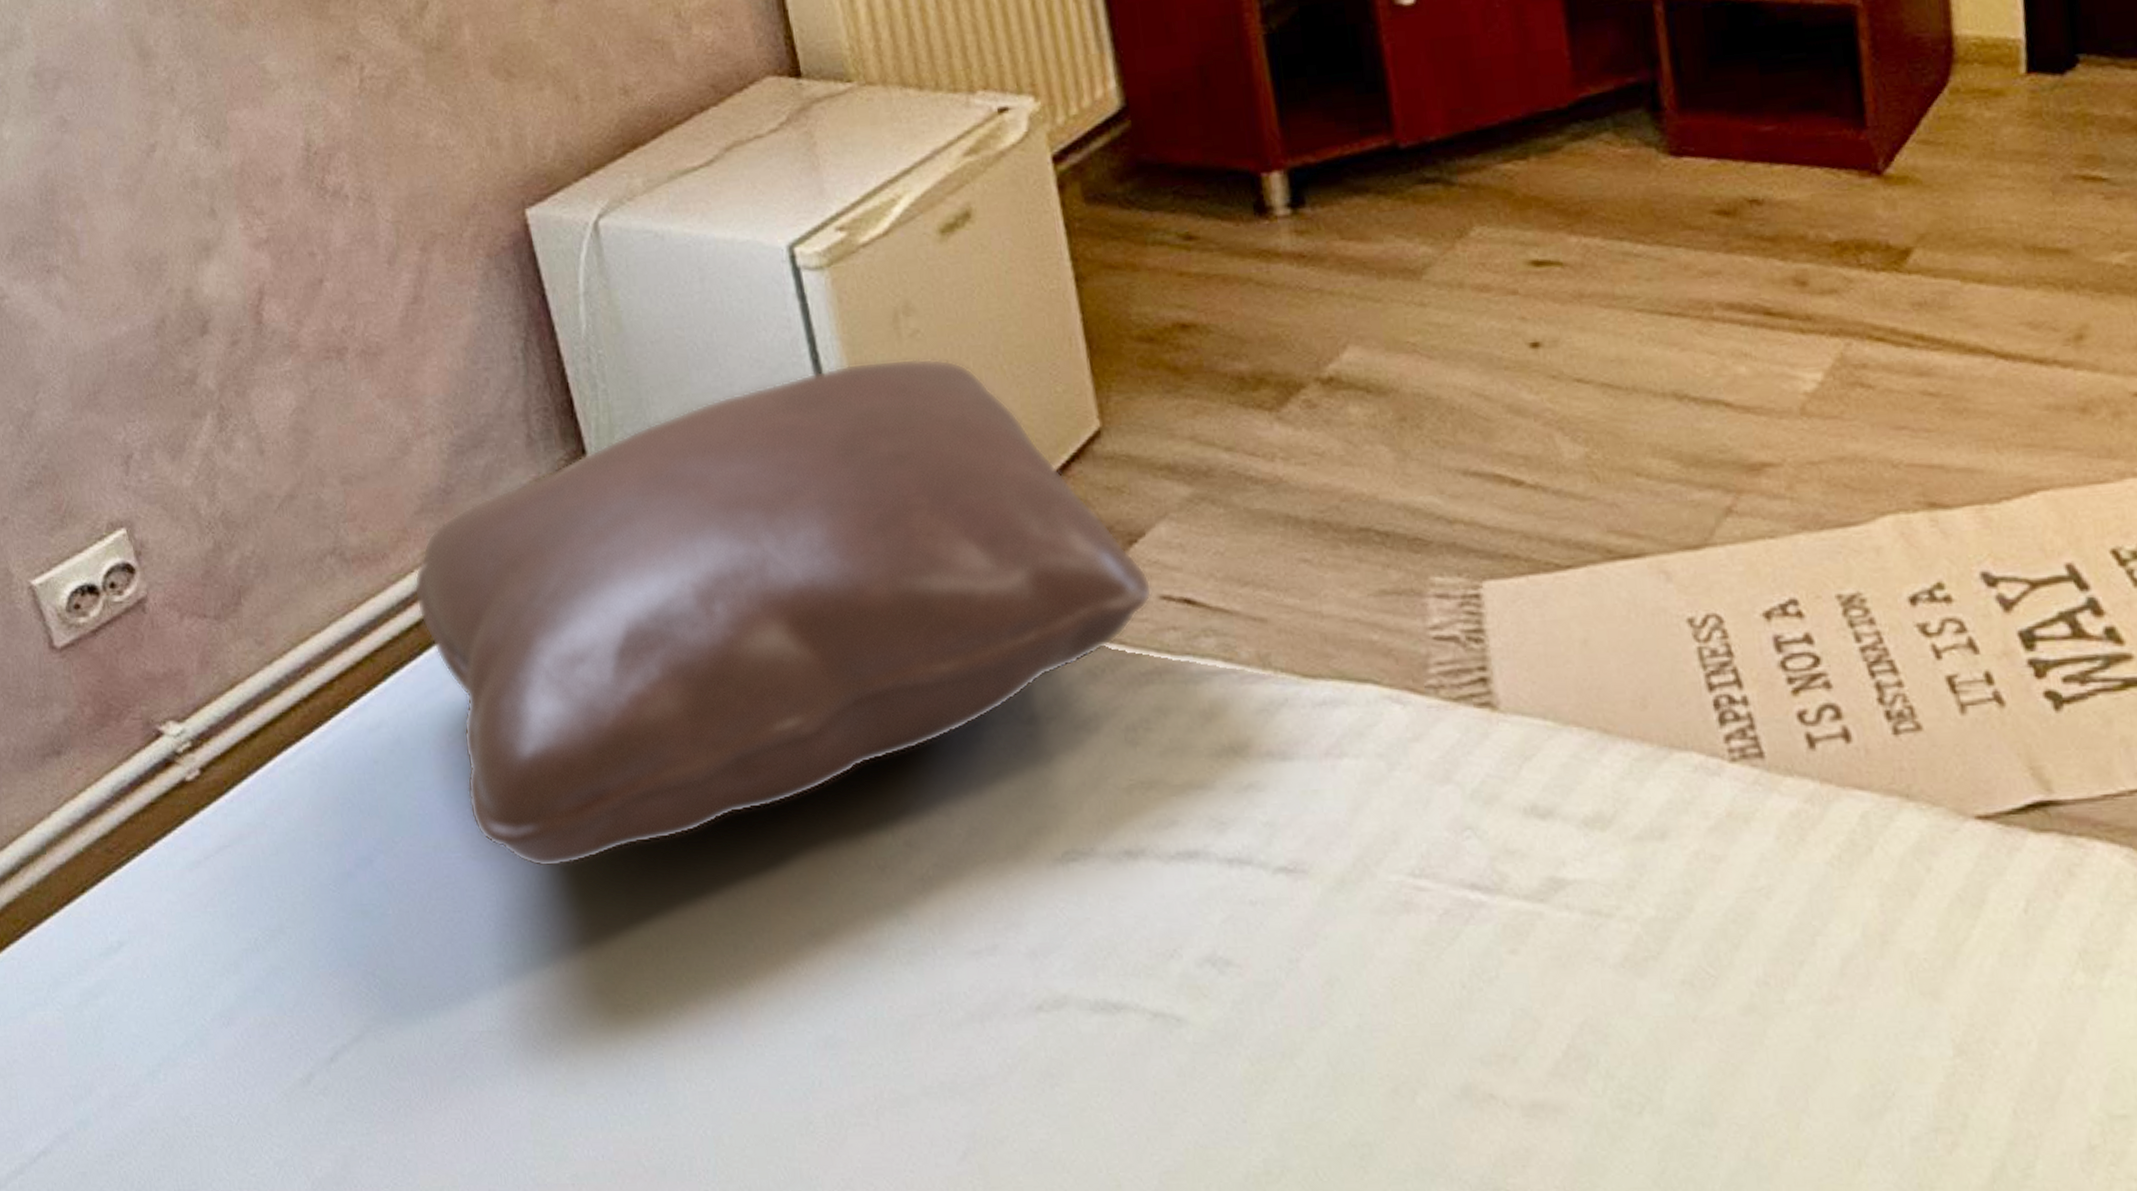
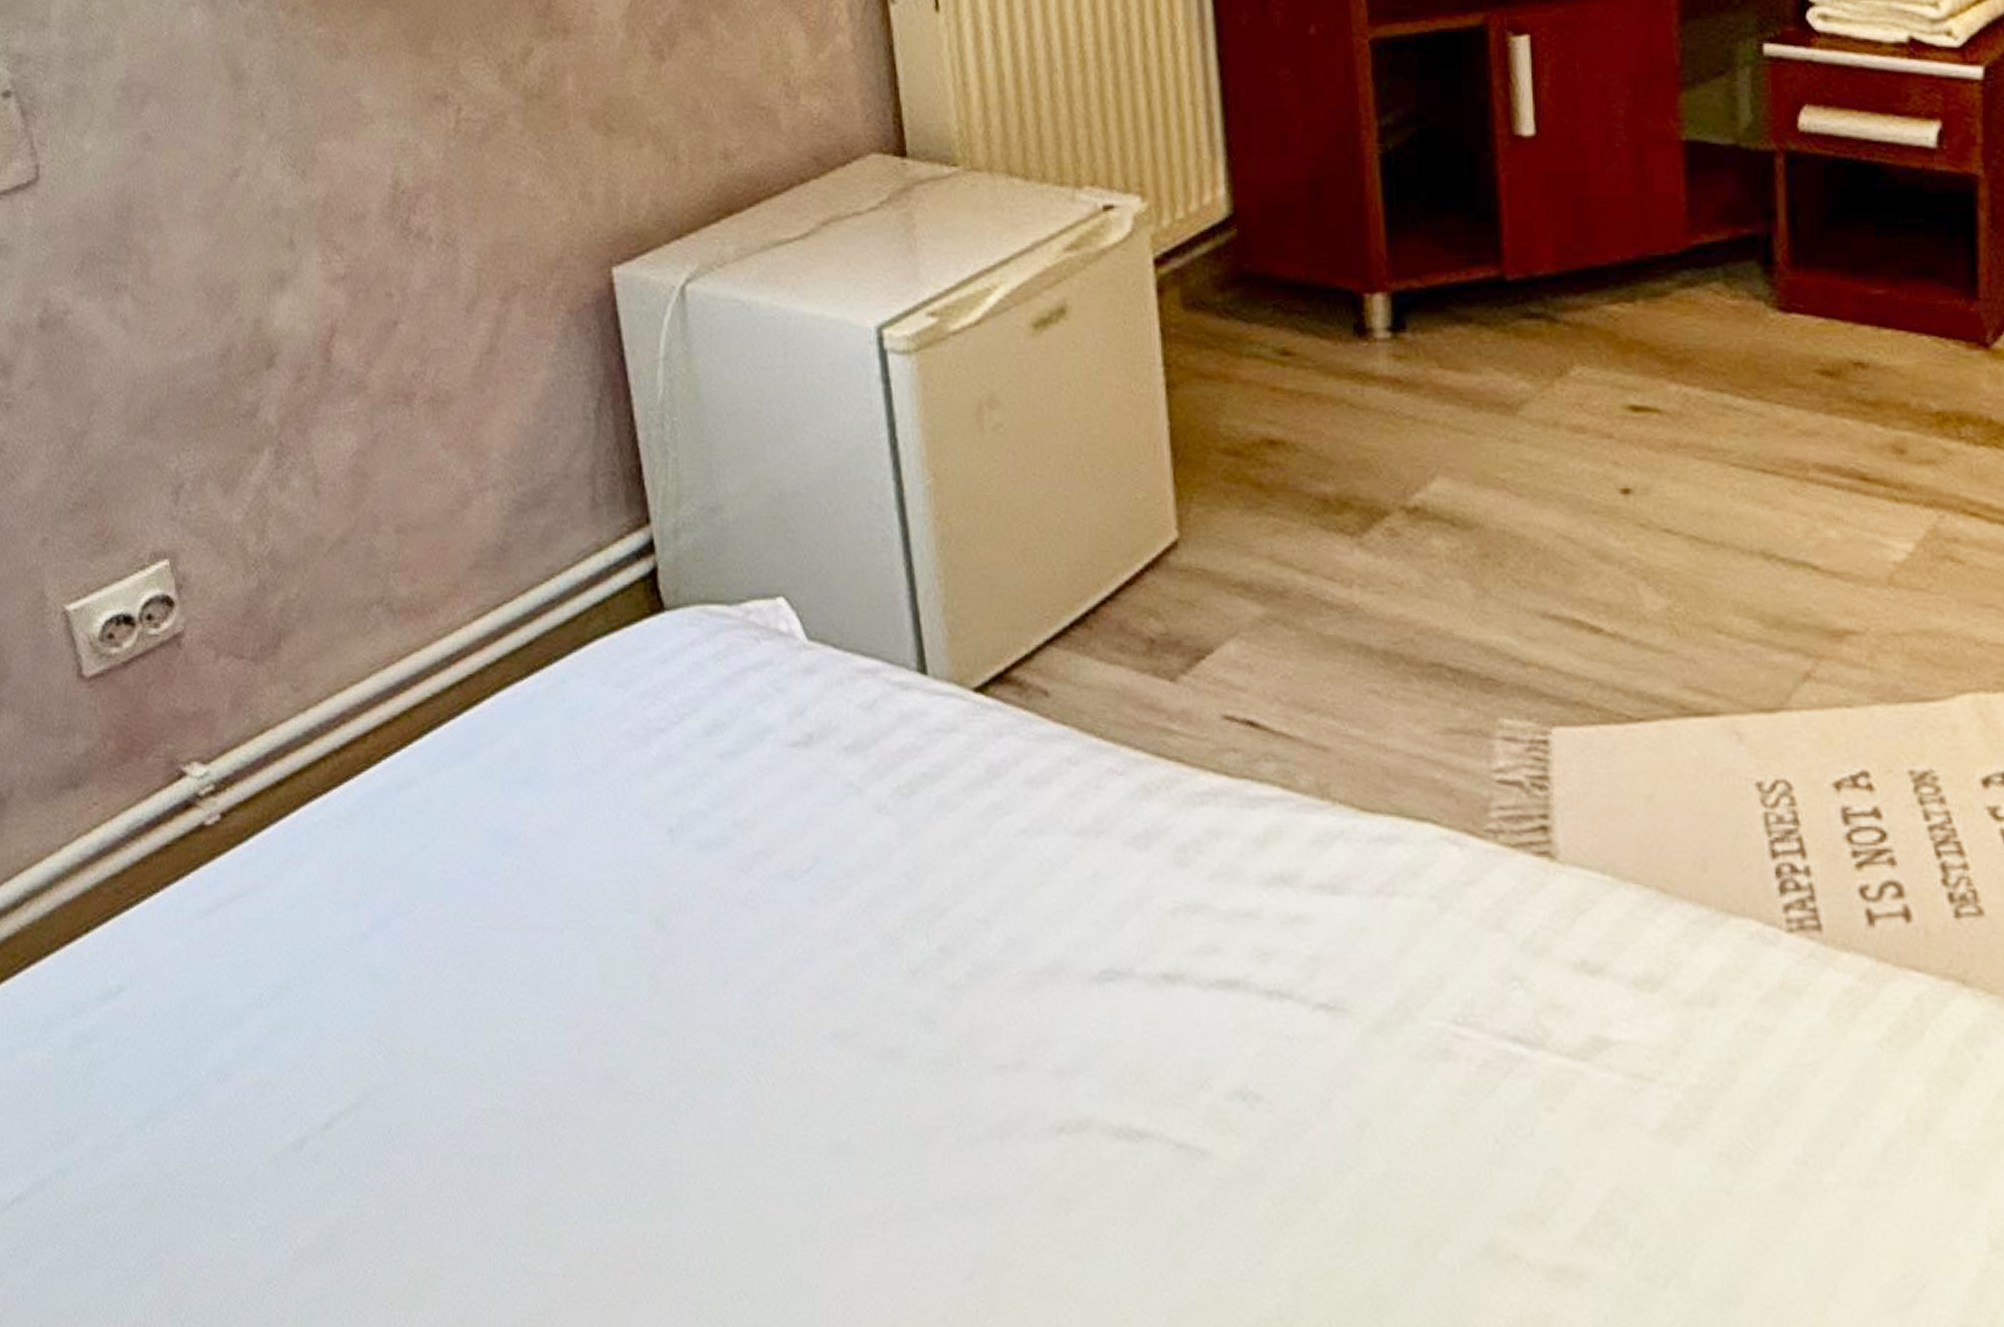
pillow: present [414,358,1152,868] -> none [460,452,1215,945]

